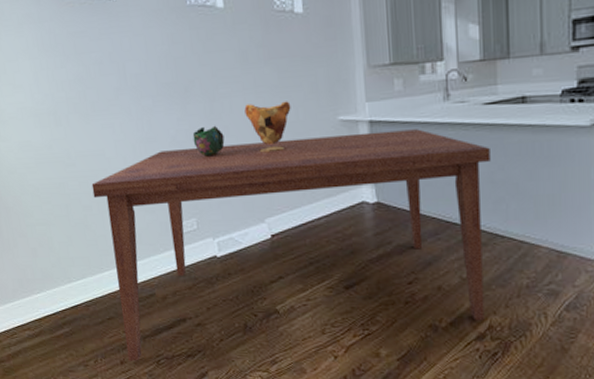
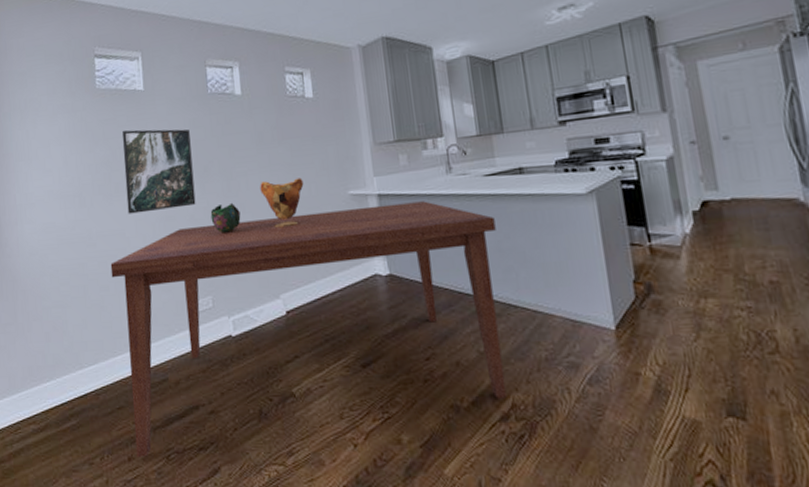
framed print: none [94,44,177,135] -> present [122,129,196,214]

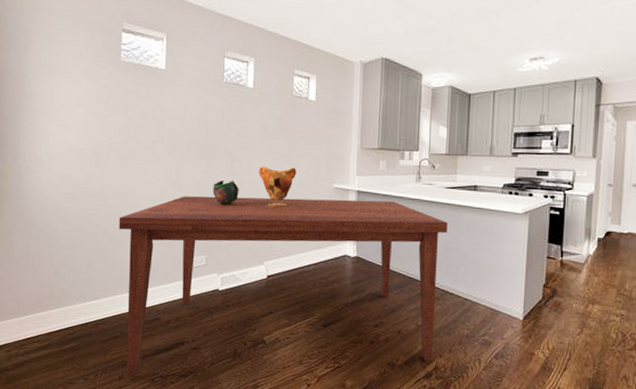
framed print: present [122,129,196,214] -> none [139,102,203,178]

